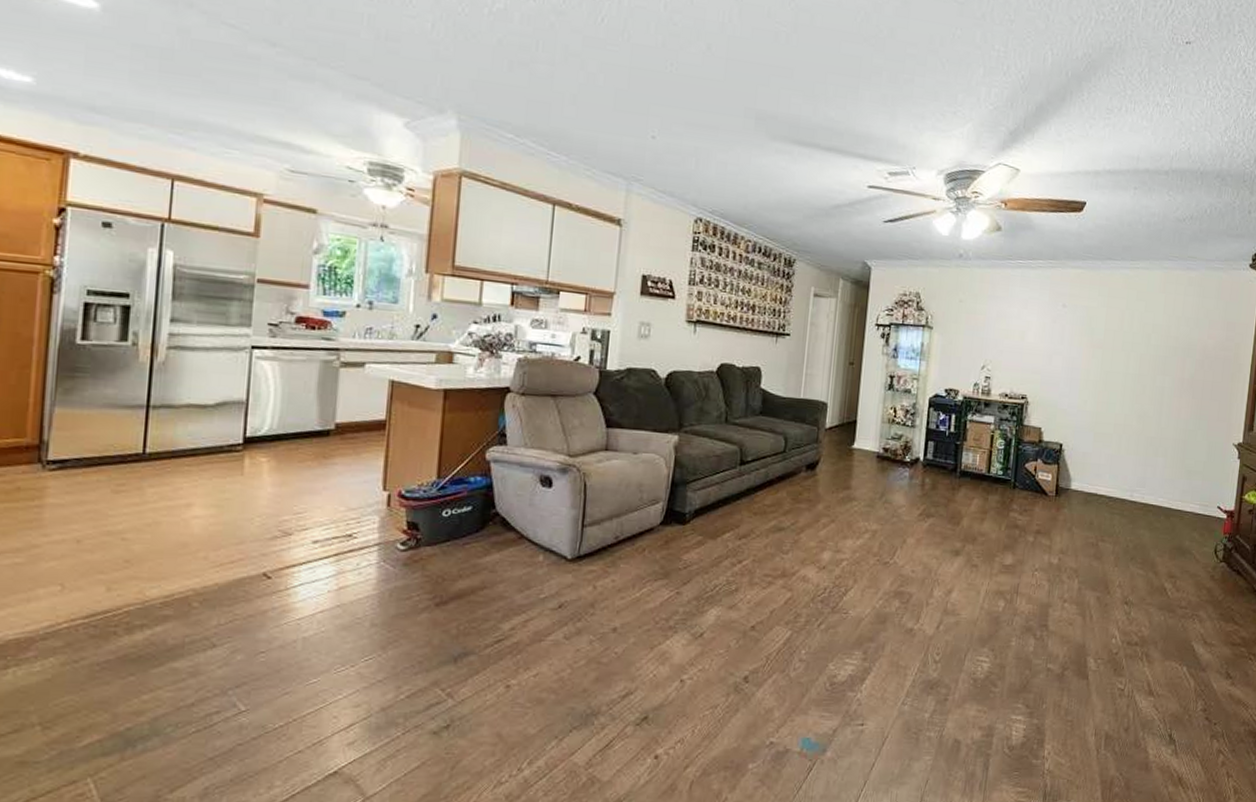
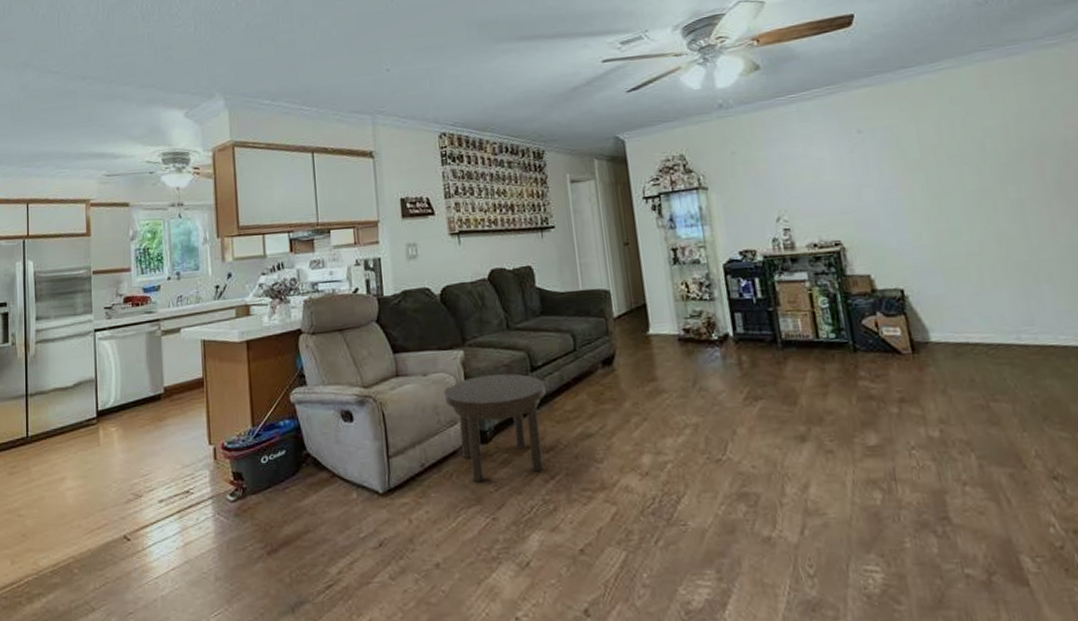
side table: none [650,462,750,559] -> present [444,373,546,482]

